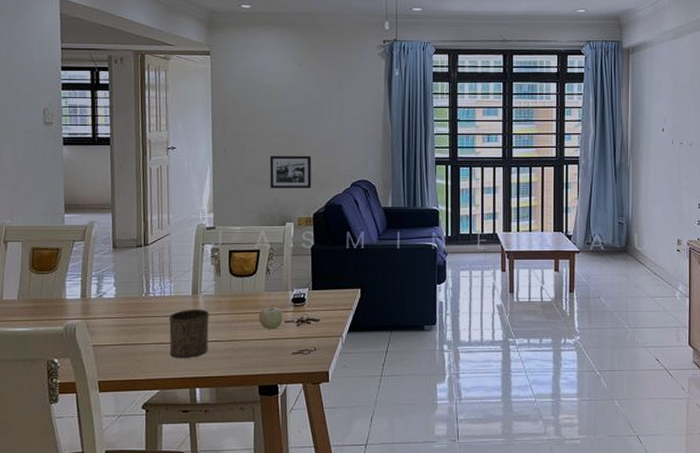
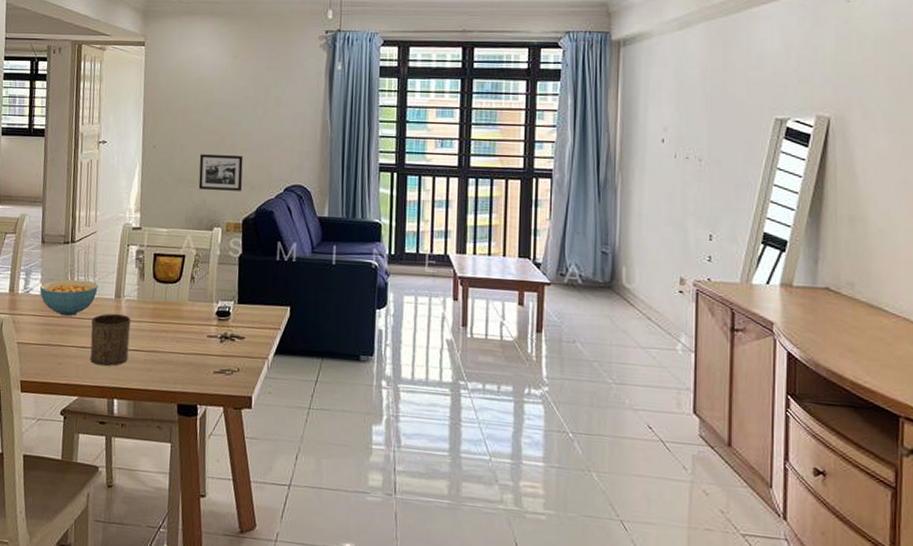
cereal bowl: none [114,280,174,316] -> present [40,279,98,317]
fruit: present [258,305,283,329] -> none [180,316,206,344]

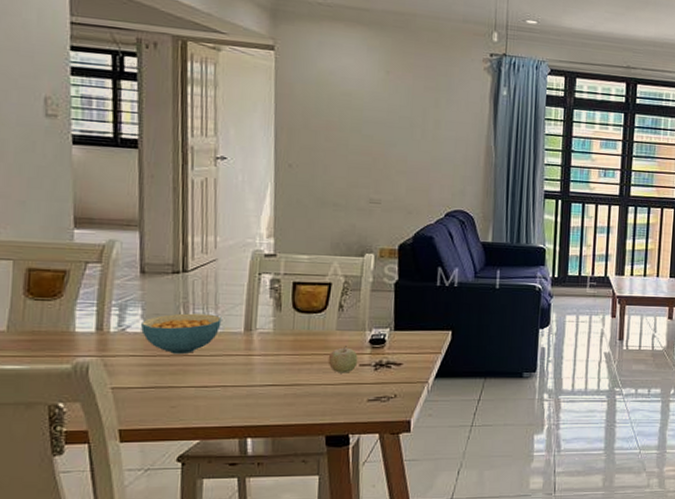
cup: present [90,313,131,367] -> none [214,348,266,405]
fruit: none [180,316,206,344] -> present [328,346,358,373]
picture frame: present [198,154,243,191] -> none [346,176,399,216]

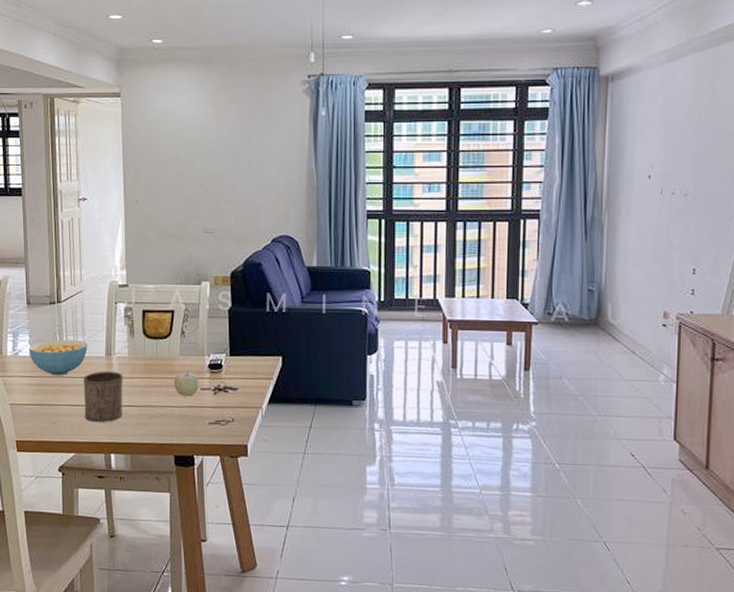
cup: none [214,348,266,405] -> present [83,371,123,423]

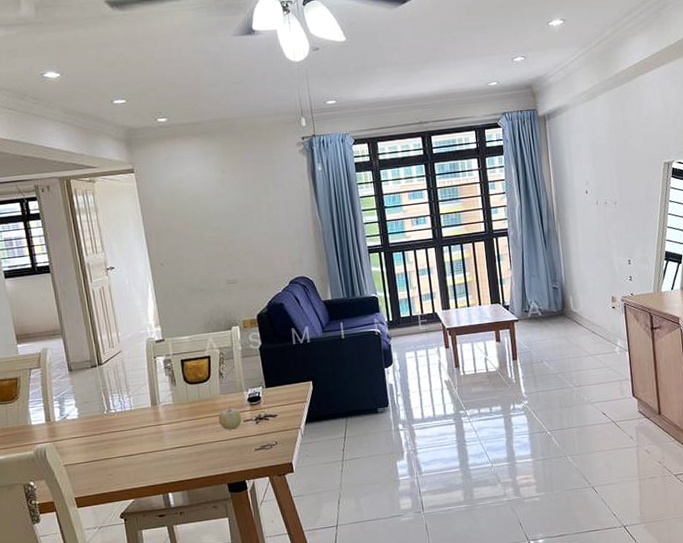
cereal bowl: present [29,339,88,376] -> none [76,395,134,433]
cup: present [83,371,123,423] -> none [133,419,175,468]

